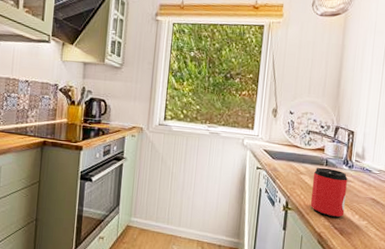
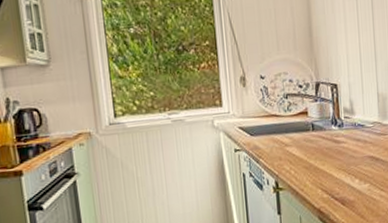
can: present [311,167,348,218] -> none [301,132,342,188]

